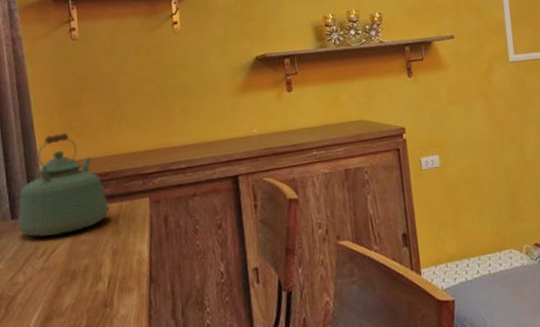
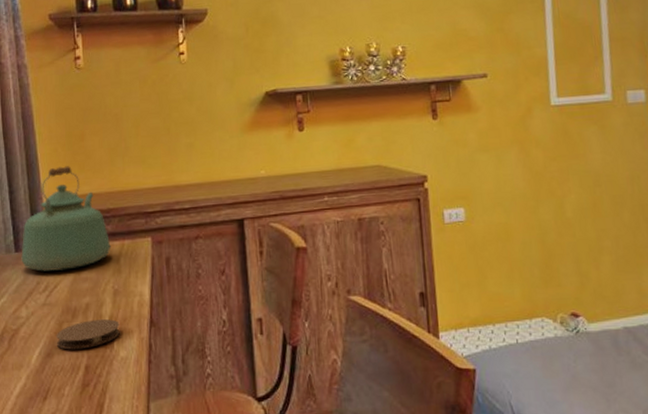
coaster: none [54,279,120,312] -> present [56,318,120,350]

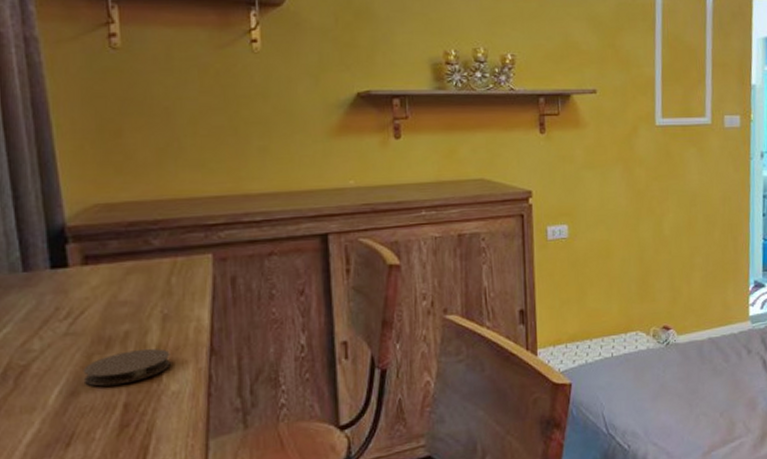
kettle: present [21,166,111,272] -> none [32,167,159,295]

